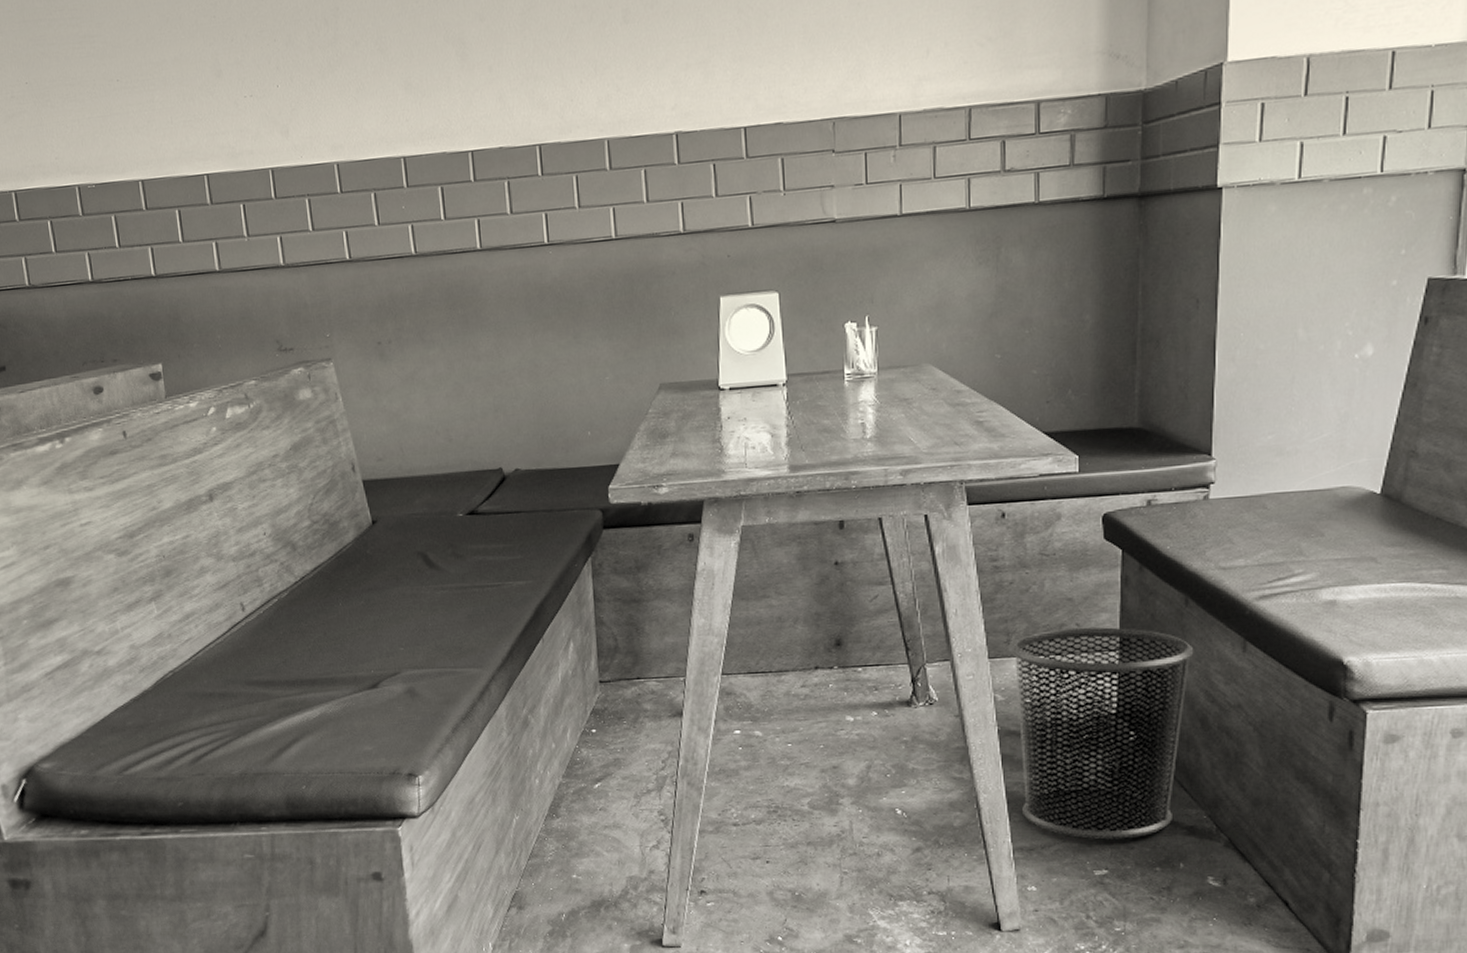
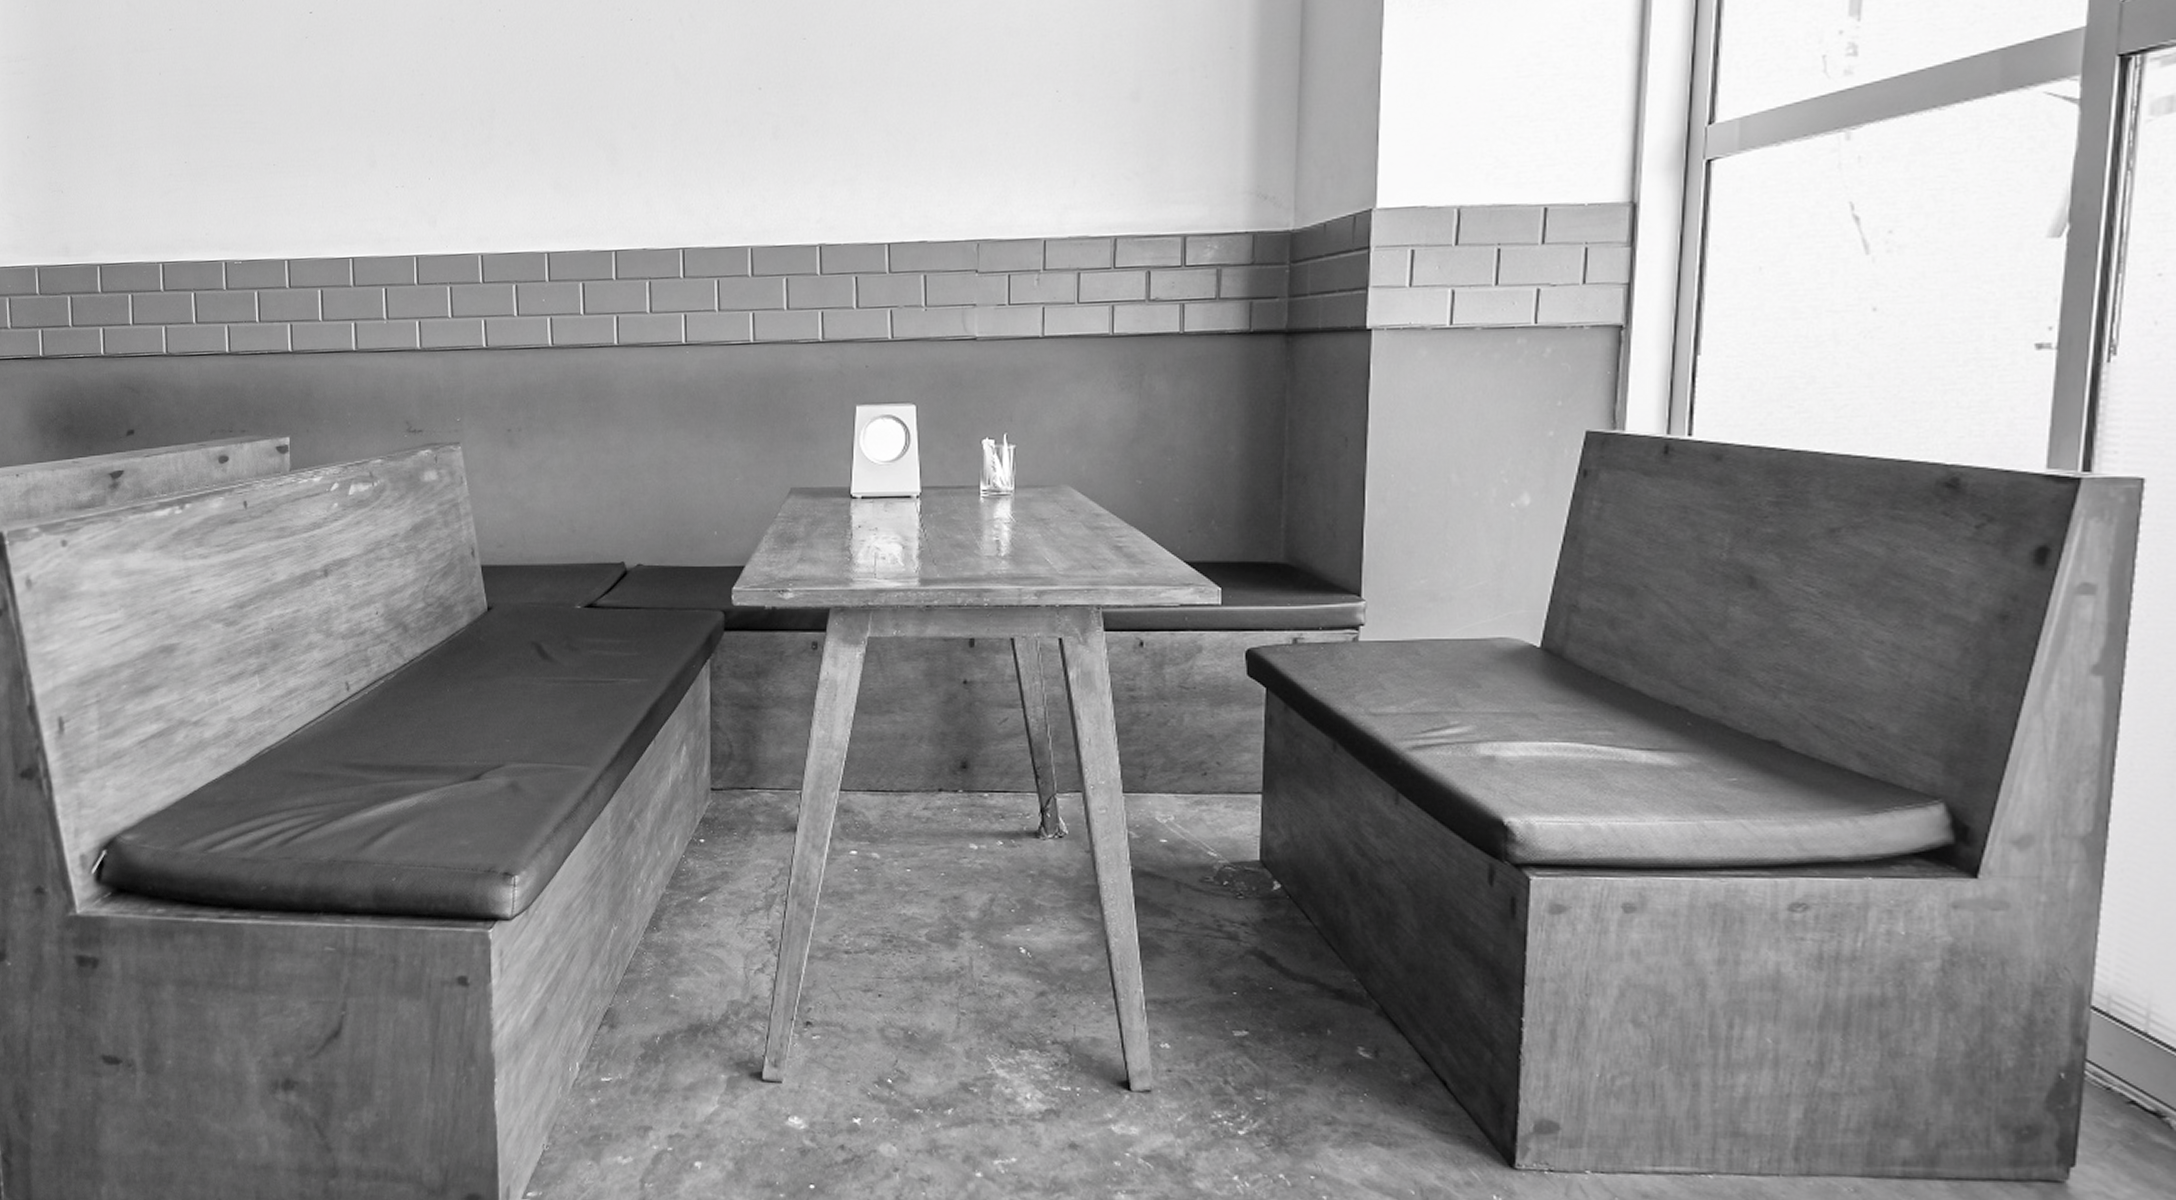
waste bin: present [1011,627,1194,840] -> none [1147,767,1343,999]

